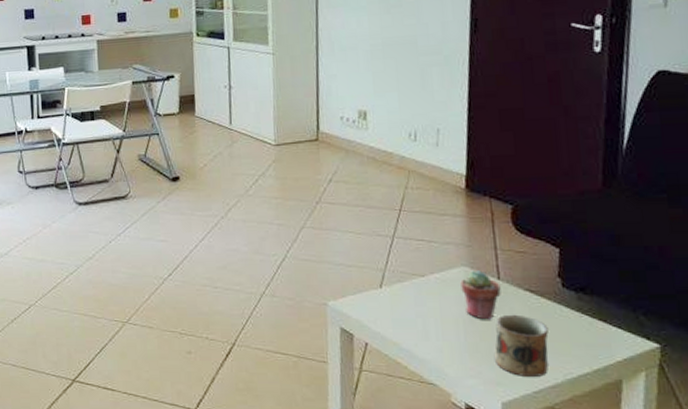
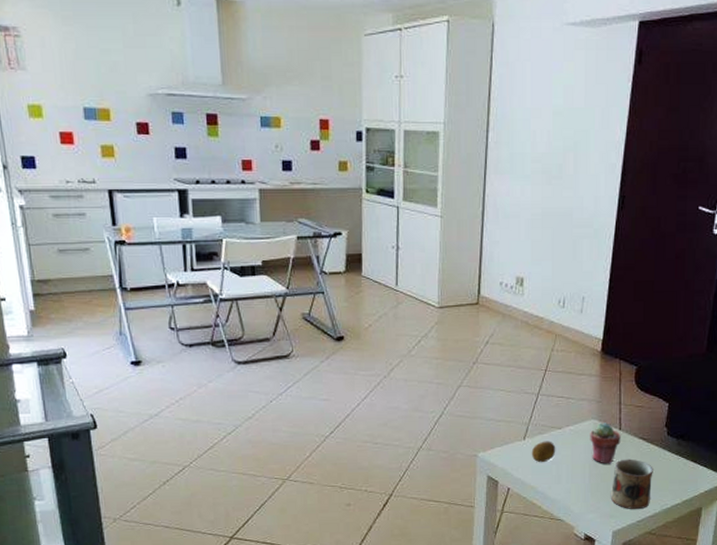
fruit: none [390,290,420,315] -> present [531,441,556,463]

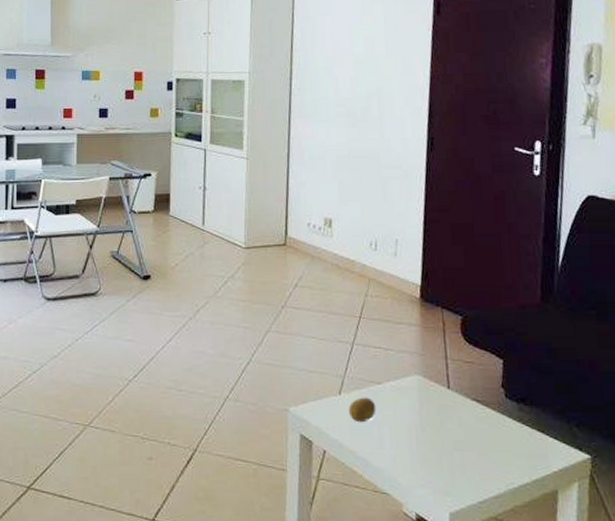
potted succulent: present [590,423,621,464] -> none [414,379,451,429]
mug: present [611,459,653,509] -> none [444,423,493,487]

